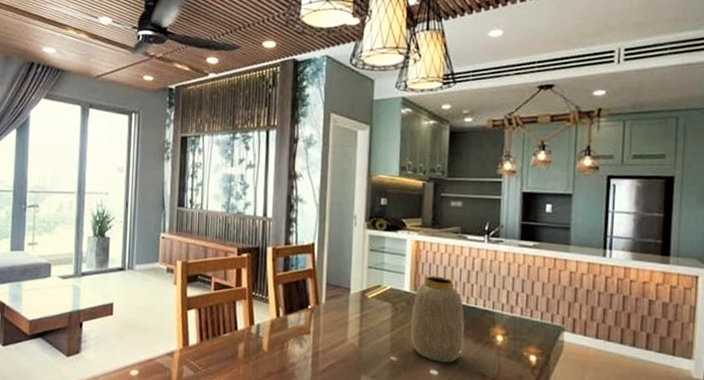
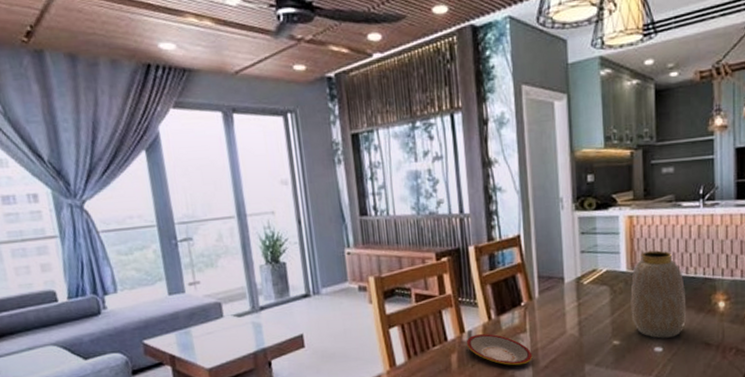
plate: none [253,329,313,365] -> present [466,334,533,366]

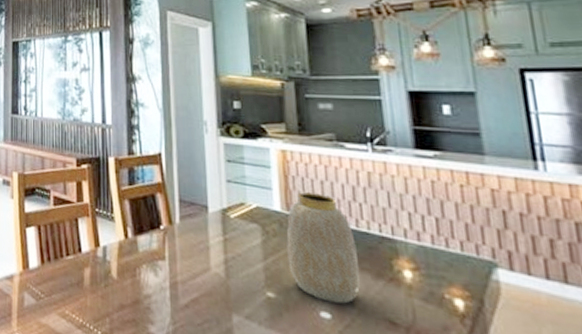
plate: present [466,334,533,366] -> none [100,252,171,298]

